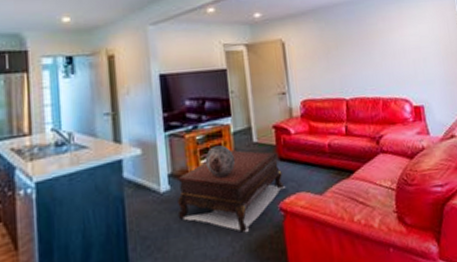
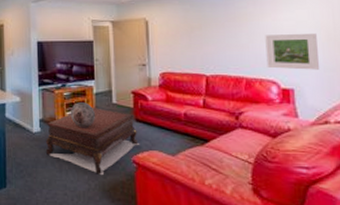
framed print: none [395,47,442,86] -> present [265,33,319,70]

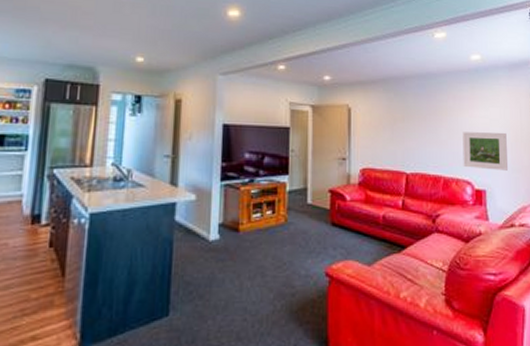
coffee table: present [45,108,139,176] -> none [223,209,334,293]
decorative globe: present [70,102,96,127] -> none [257,202,288,233]

